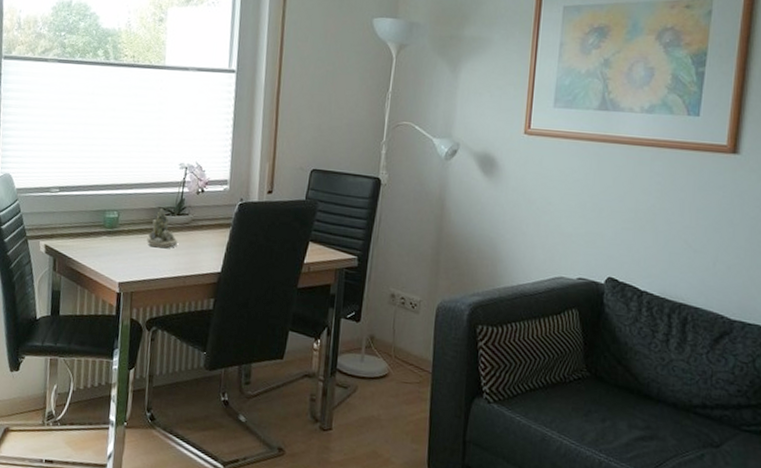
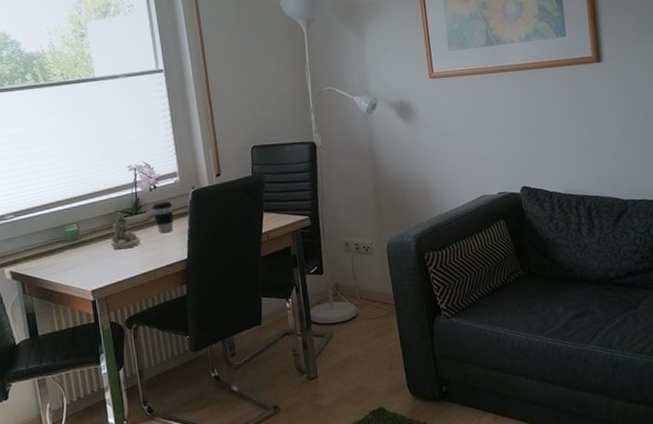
coffee cup: none [195,207,217,241] -> present [152,201,174,234]

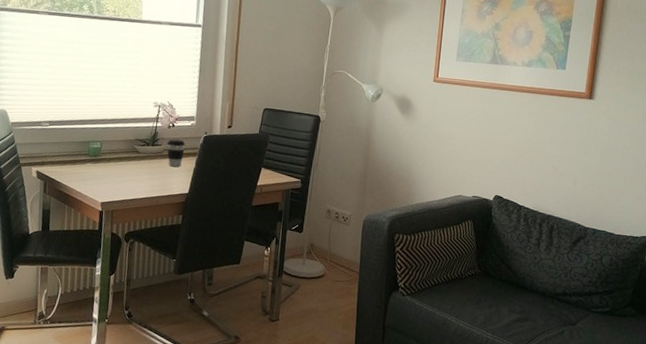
succulent planter: present [110,212,141,250] -> none [125,140,152,173]

